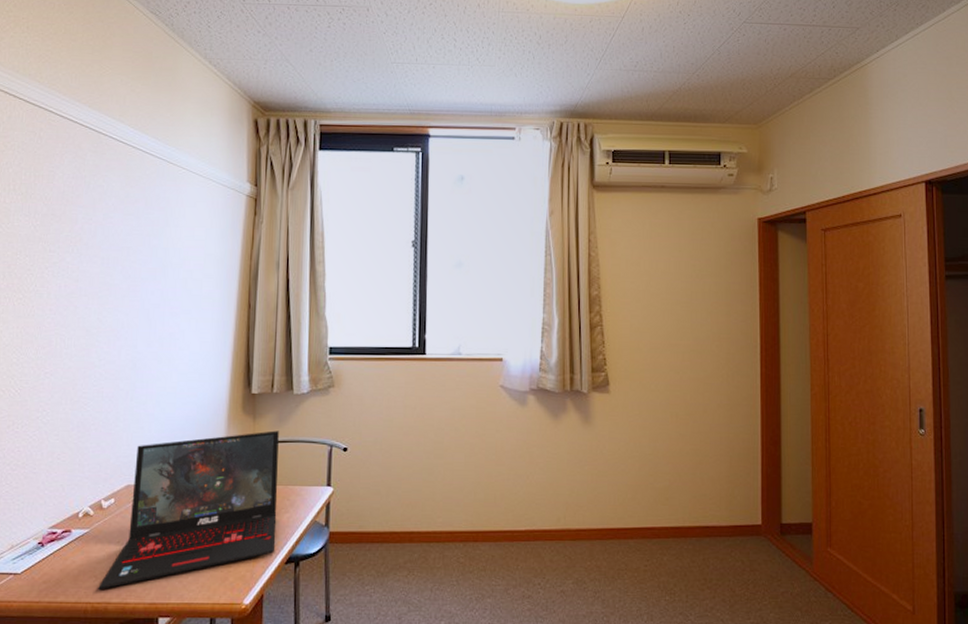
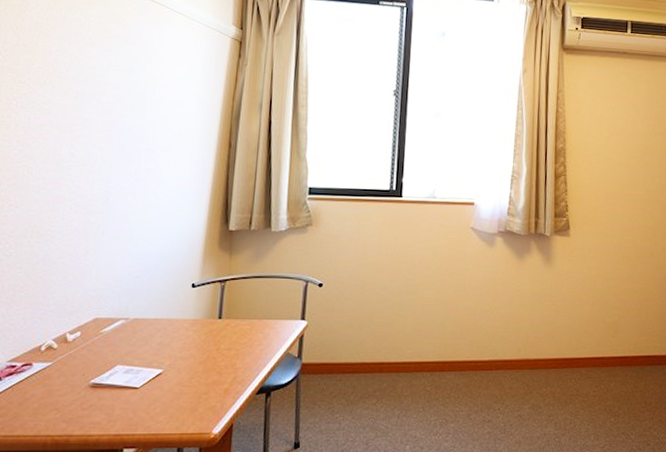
laptop: present [98,430,279,589] -> none [59,266,255,422]

